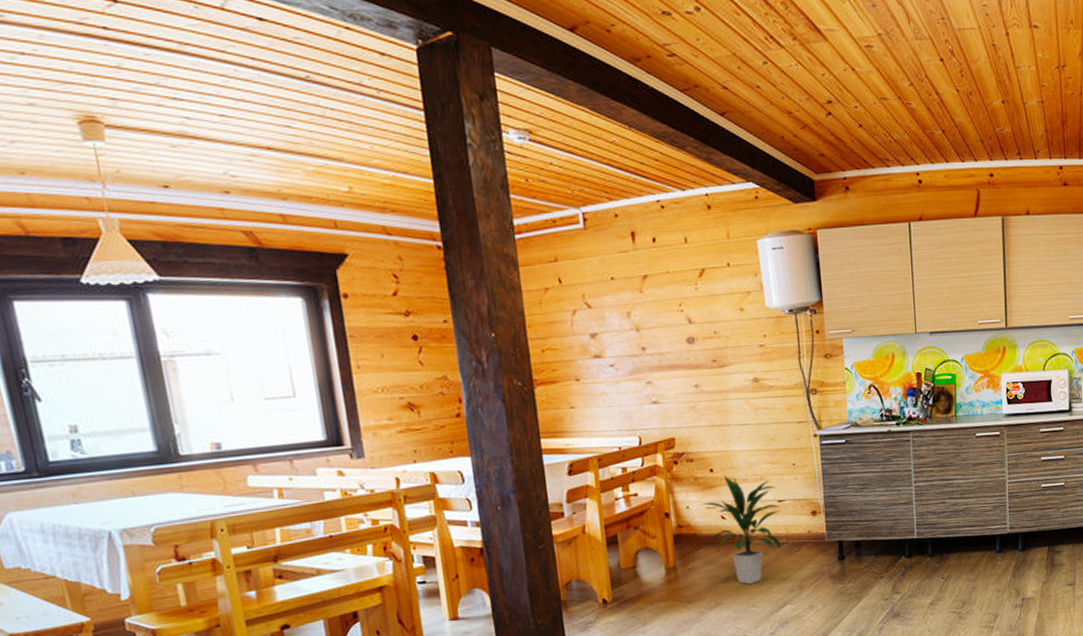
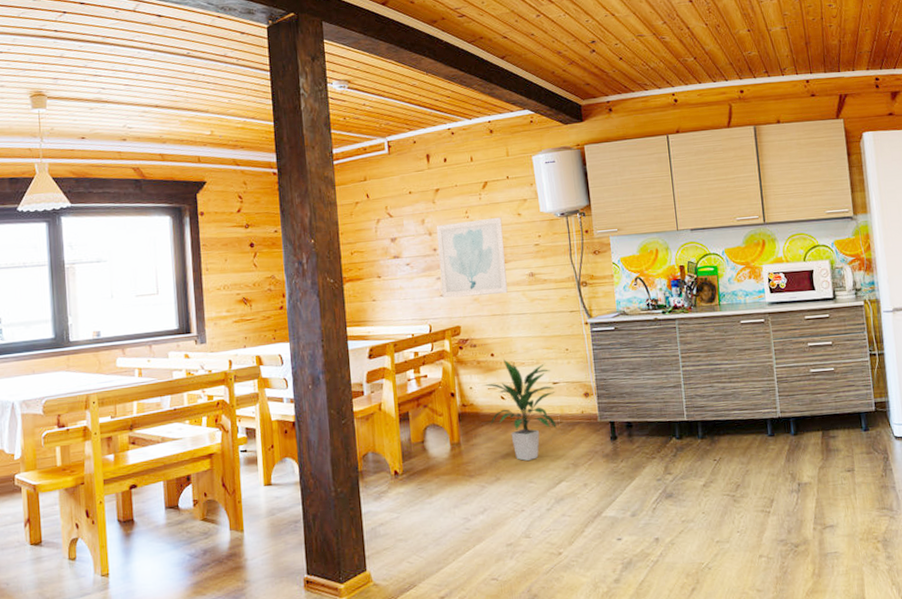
wall art: none [644,311,729,406] -> present [436,217,508,299]

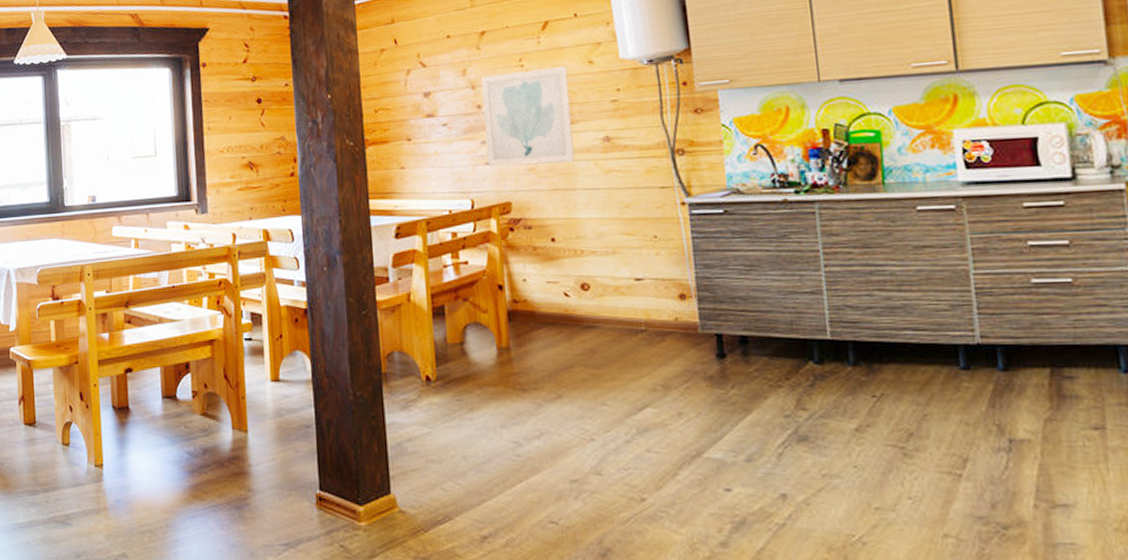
indoor plant: present [484,359,557,461] -> none [541,246,640,378]

